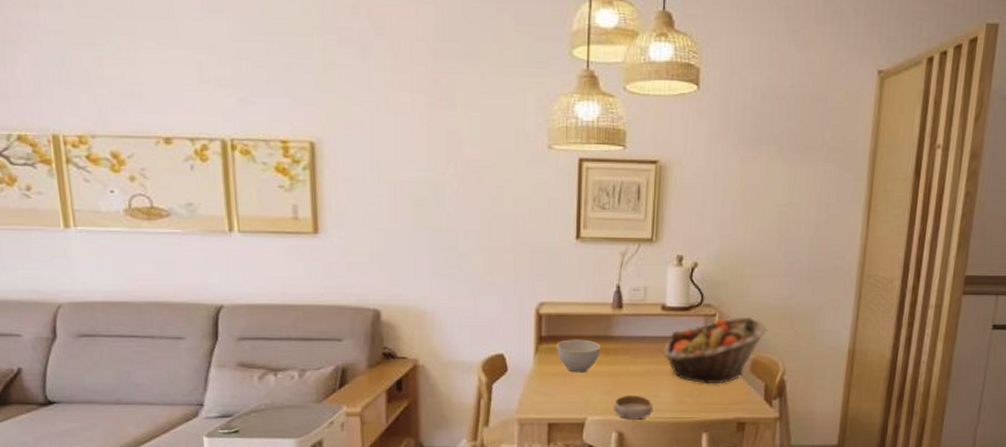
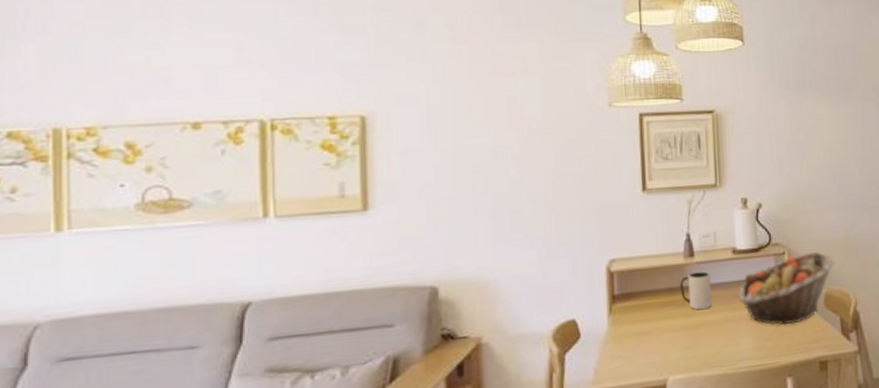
bowl: present [556,339,600,373] -> none [630,293,676,330]
mug: none [606,324,638,360] -> present [680,271,712,311]
bowl: present [613,395,653,420] -> none [694,346,735,375]

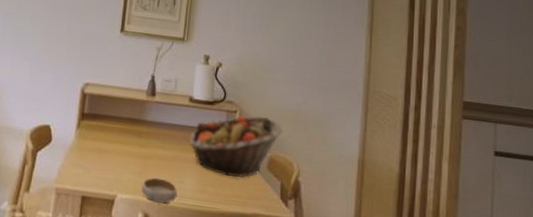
mug: present [680,271,712,311] -> none [139,109,168,145]
bowl: none [694,346,735,375] -> present [141,177,178,204]

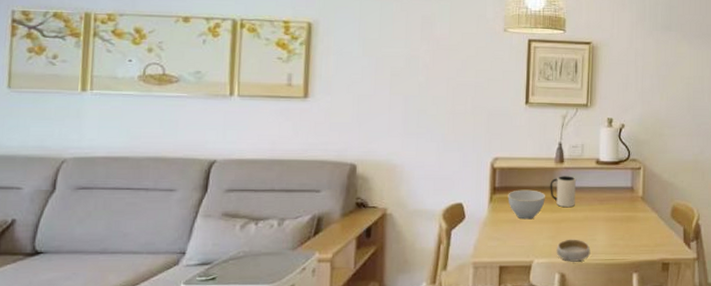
bowl: none [95,118,134,151] -> present [508,189,545,220]
mug: none [139,109,168,145] -> present [550,176,577,208]
fruit basket: present [188,115,283,178] -> none [597,170,683,229]

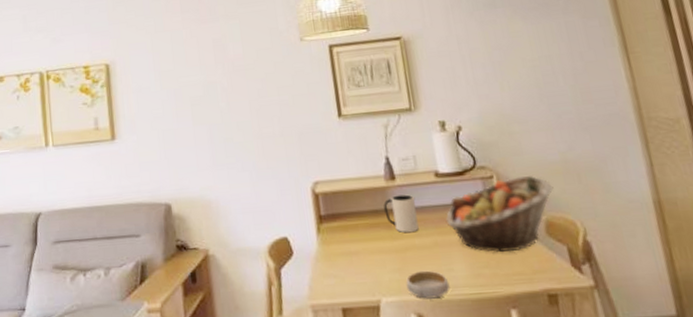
bowl: present [508,189,545,220] -> none [337,215,382,251]
fruit basket: none [597,170,683,229] -> present [445,176,554,253]

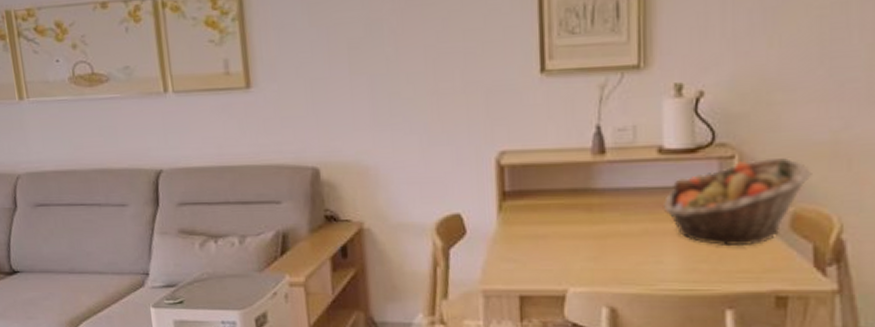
mug: present [383,194,419,233] -> none [586,172,628,218]
bowl: present [405,270,450,299] -> none [601,261,655,292]

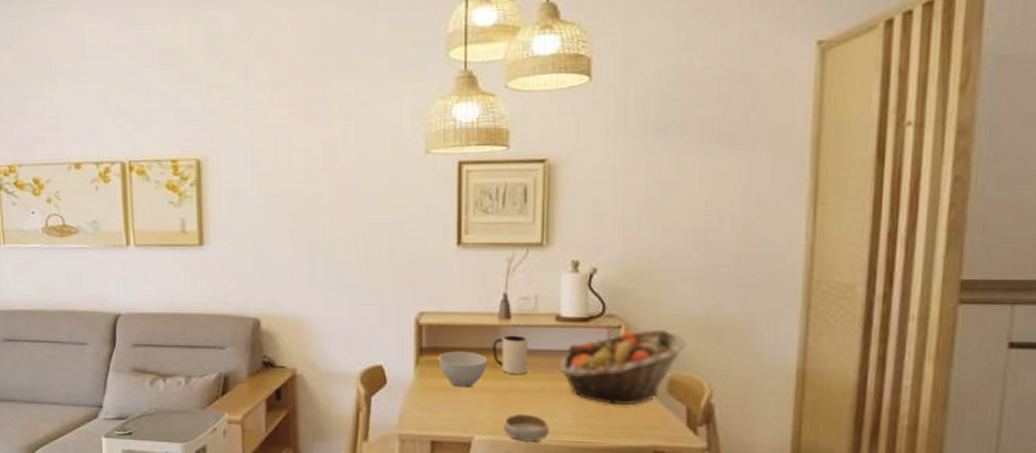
bowl: none [524,193,580,235] -> present [438,351,487,388]
mug: none [586,172,628,218] -> present [493,335,529,375]
bowl: none [601,261,655,292] -> present [503,413,550,442]

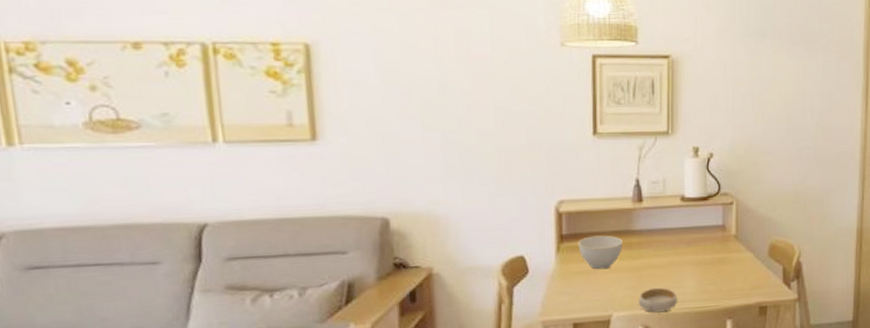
mug: present [493,335,529,375] -> none [627,216,659,254]
fruit basket: present [558,330,687,406] -> none [684,204,782,272]

